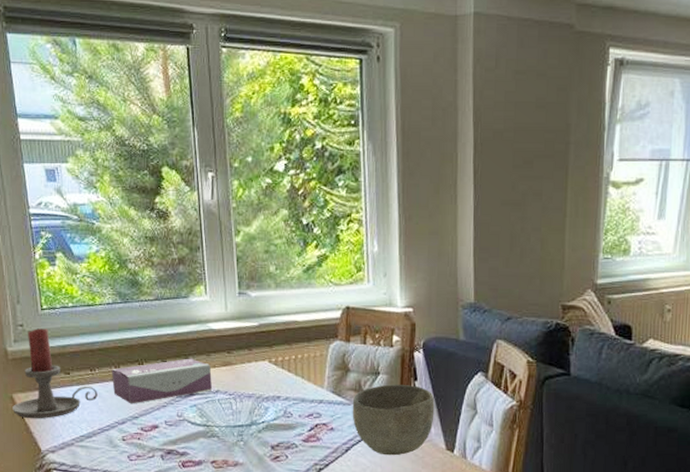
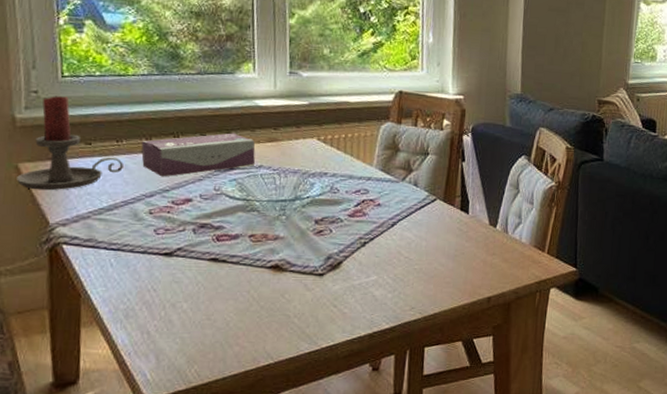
bowl: present [352,384,435,456] -> none [399,164,481,231]

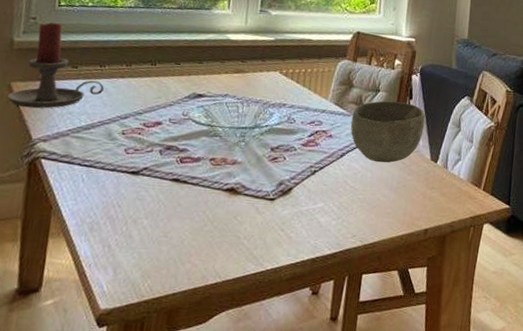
tissue box: present [141,133,256,177] -> none [120,63,223,101]
bowl: none [399,164,481,231] -> present [350,100,426,163]

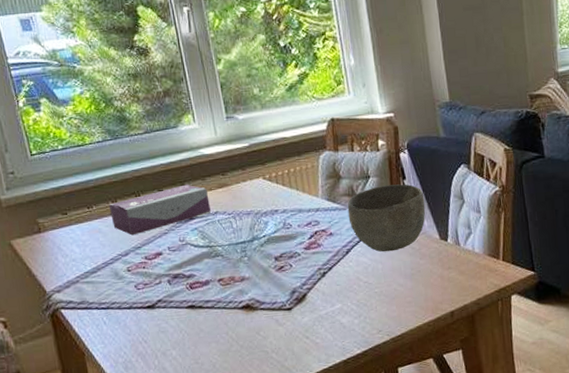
candle holder: present [8,23,104,109] -> none [12,173,98,263]
tissue box: none [120,63,223,101] -> present [108,184,212,236]

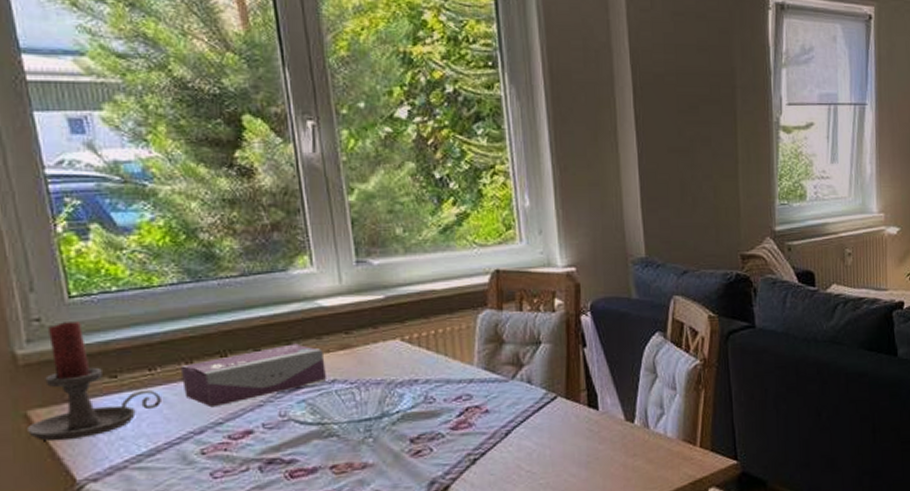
candle holder: none [12,173,98,263] -> present [28,322,161,442]
bowl: present [347,184,426,252] -> none [510,352,609,435]

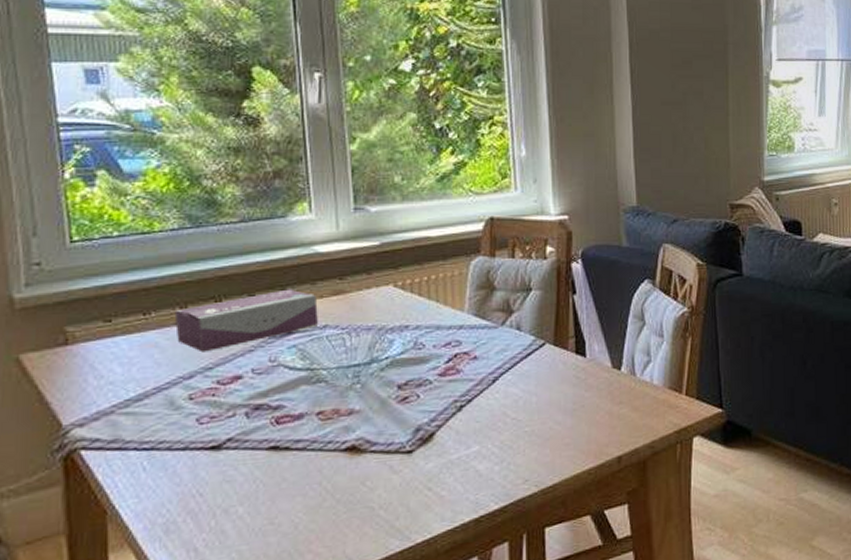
candle holder: present [28,322,161,442] -> none [18,266,153,386]

